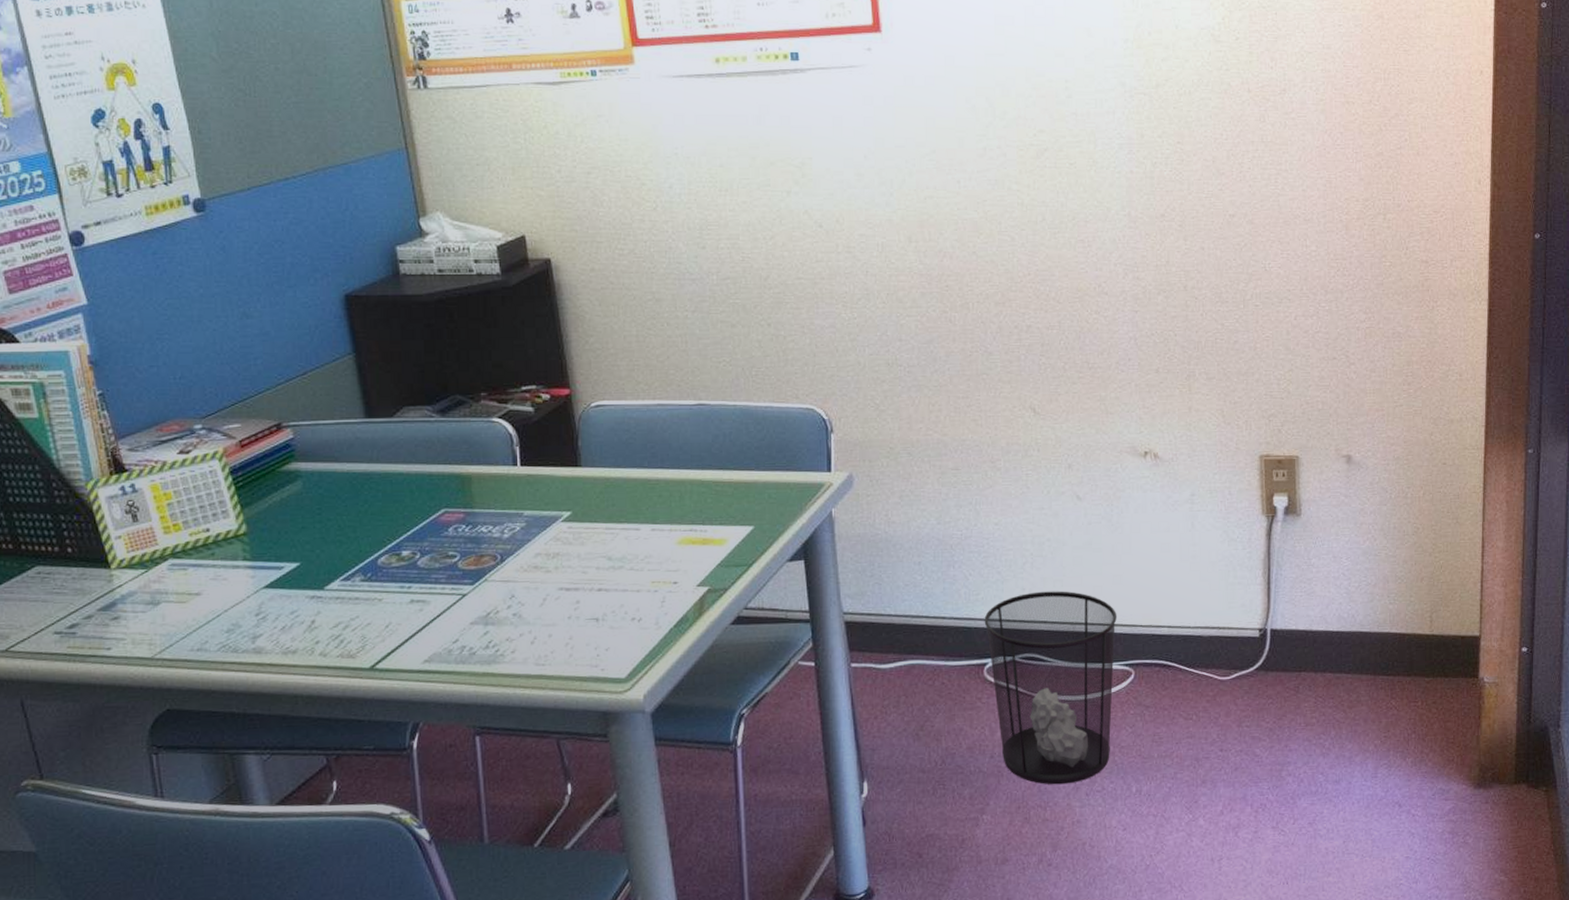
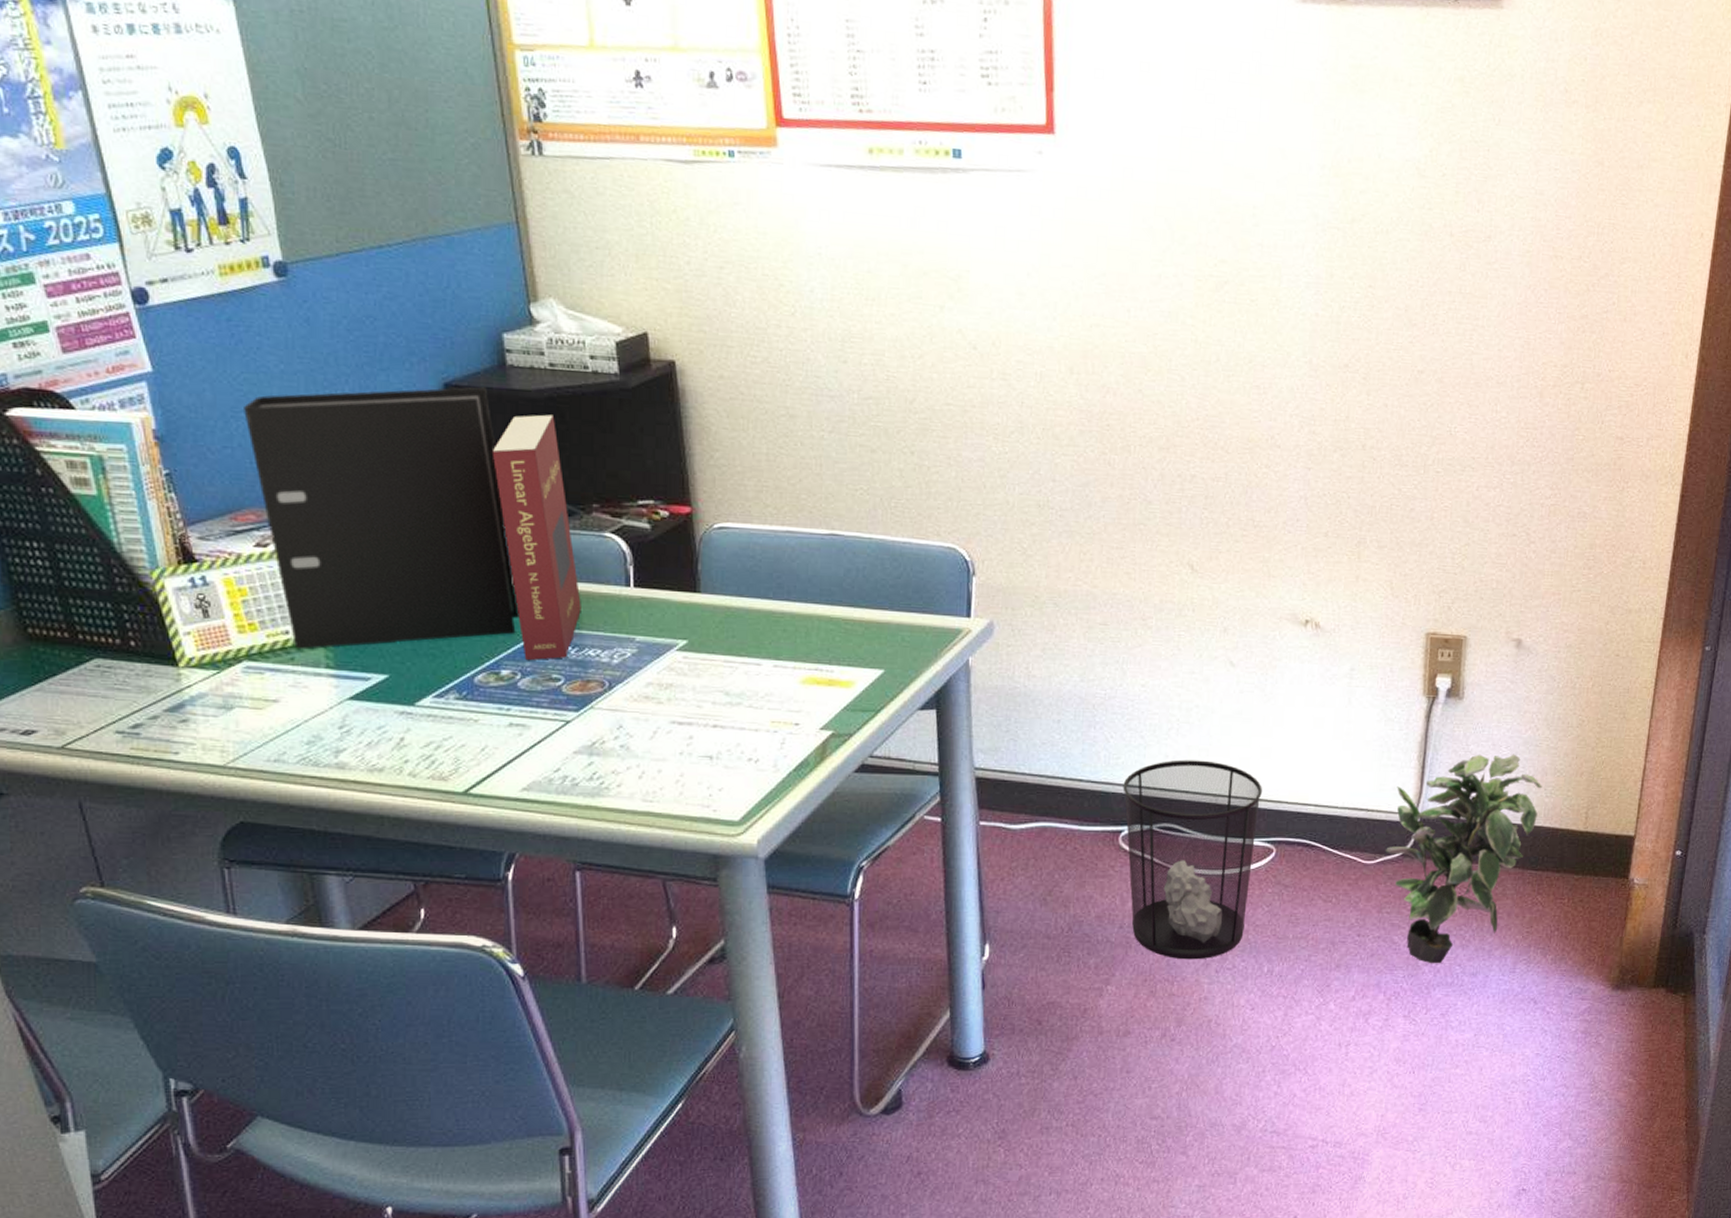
binder: none [168,295,417,544] -> present [244,387,519,648]
book: none [388,315,473,541] -> present [491,414,581,661]
potted plant: none [1240,564,1385,774] -> present [1386,754,1542,964]

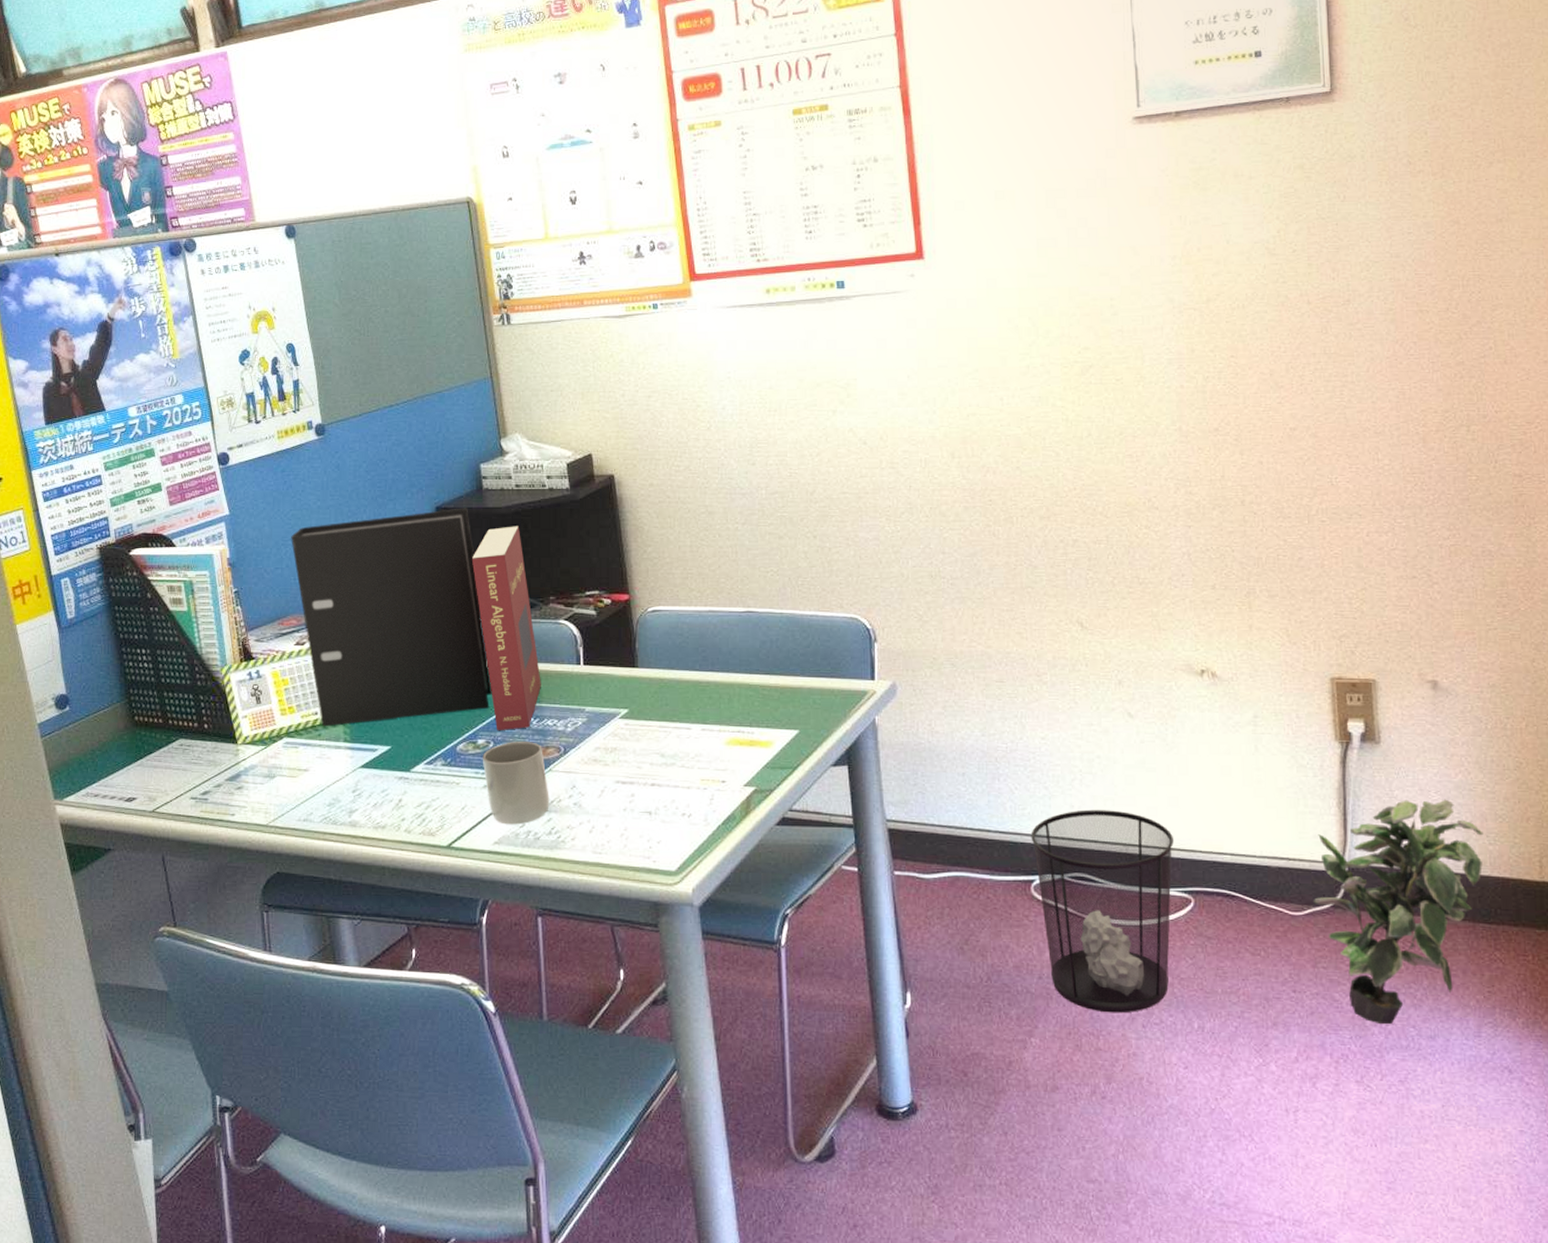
mug: none [506,673,591,769] -> present [482,742,549,825]

